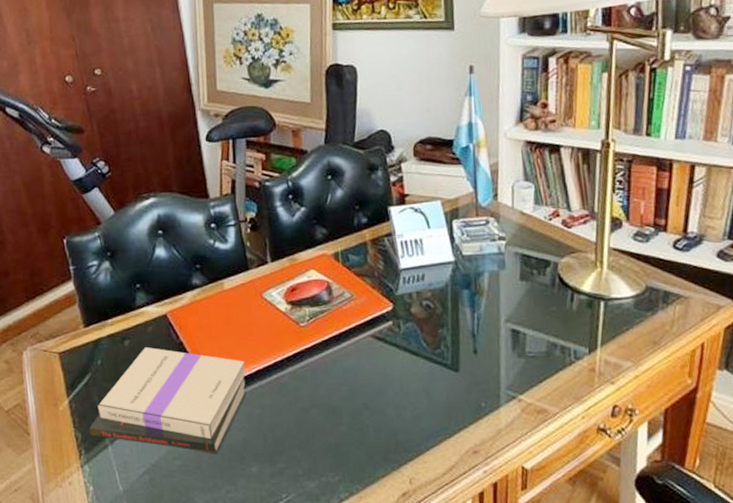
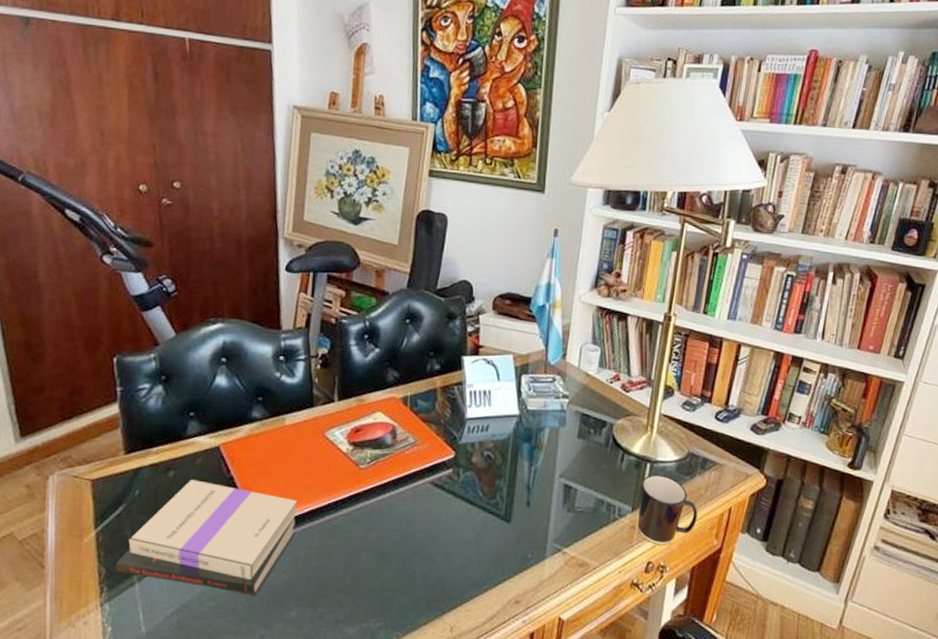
mug: none [596,313,665,388] -> present [637,474,698,546]

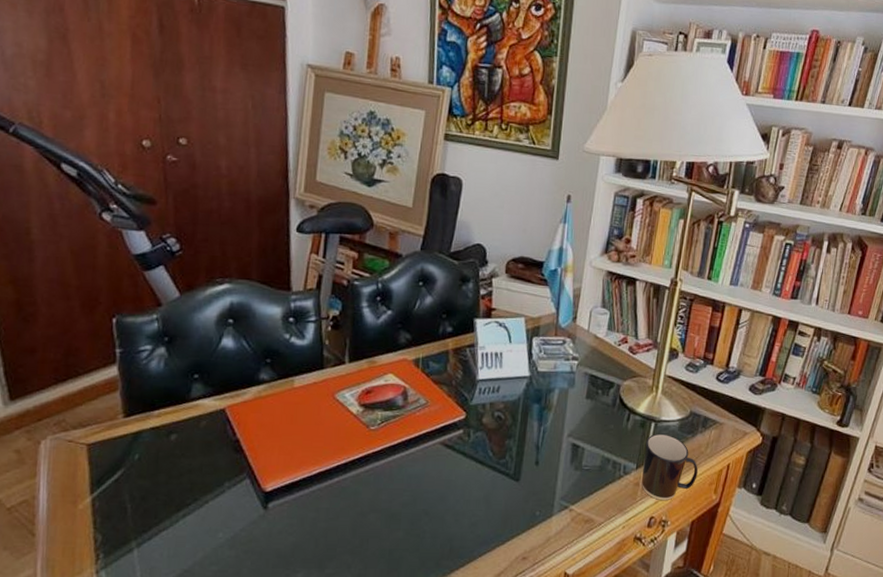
books: present [115,480,299,596] -> none [112,443,307,559]

